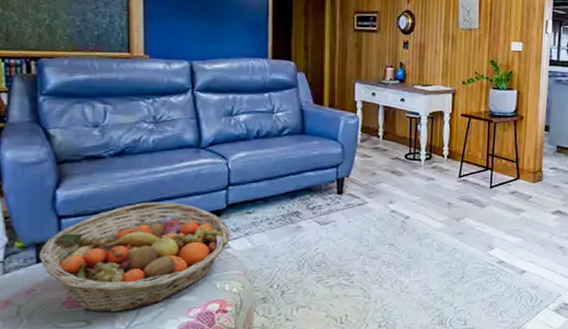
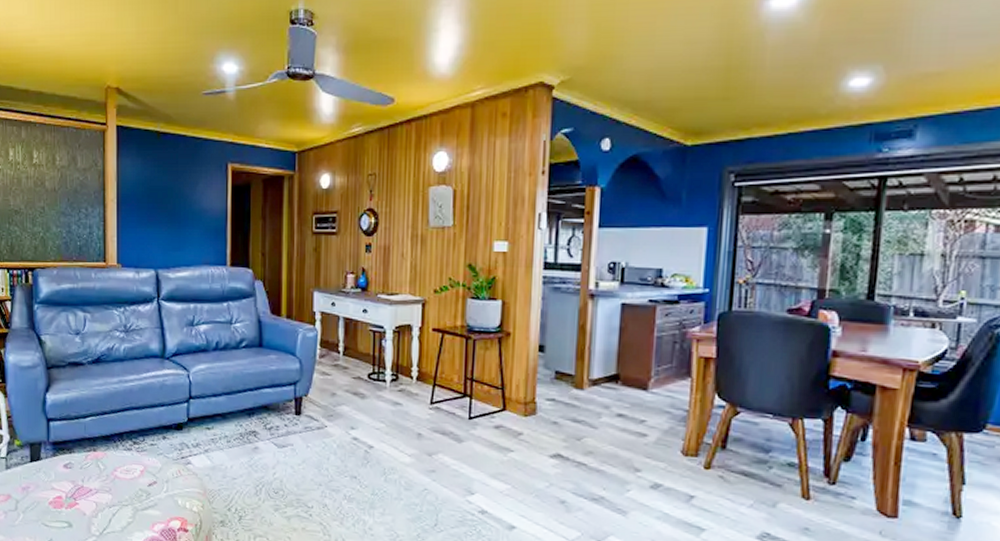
fruit basket: present [39,202,231,313] -> none [33,410,191,518]

